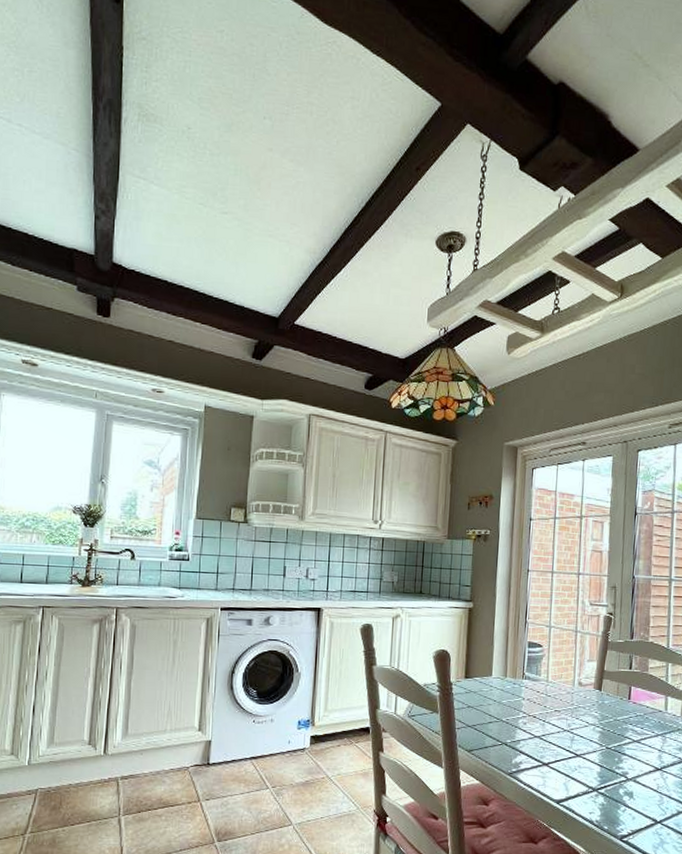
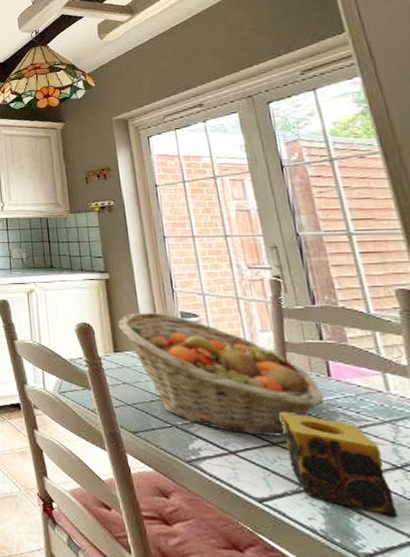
fruit basket: none [473,641,622,749] -> present [118,312,324,437]
candle: none [586,729,651,807] -> present [280,412,399,518]

